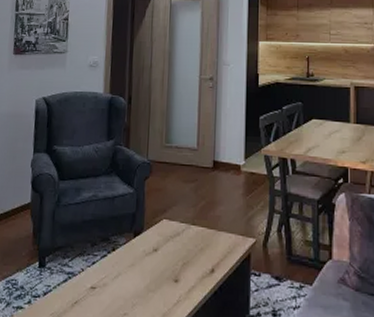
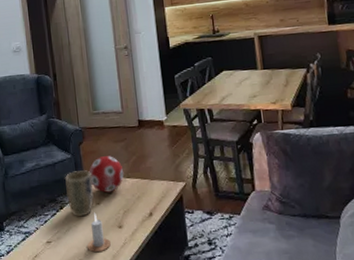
plant pot: none [121,208,153,264] -> present [64,169,94,217]
candle: none [136,260,163,308] -> present [87,212,111,253]
decorative ball: none [150,196,190,239] -> present [88,156,124,193]

